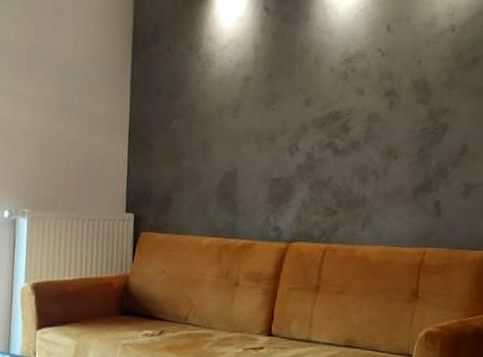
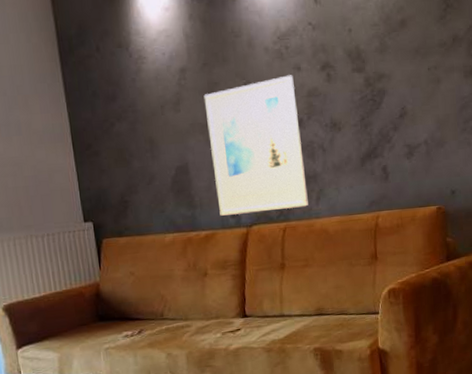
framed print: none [261,97,356,231] -> present [203,75,308,216]

